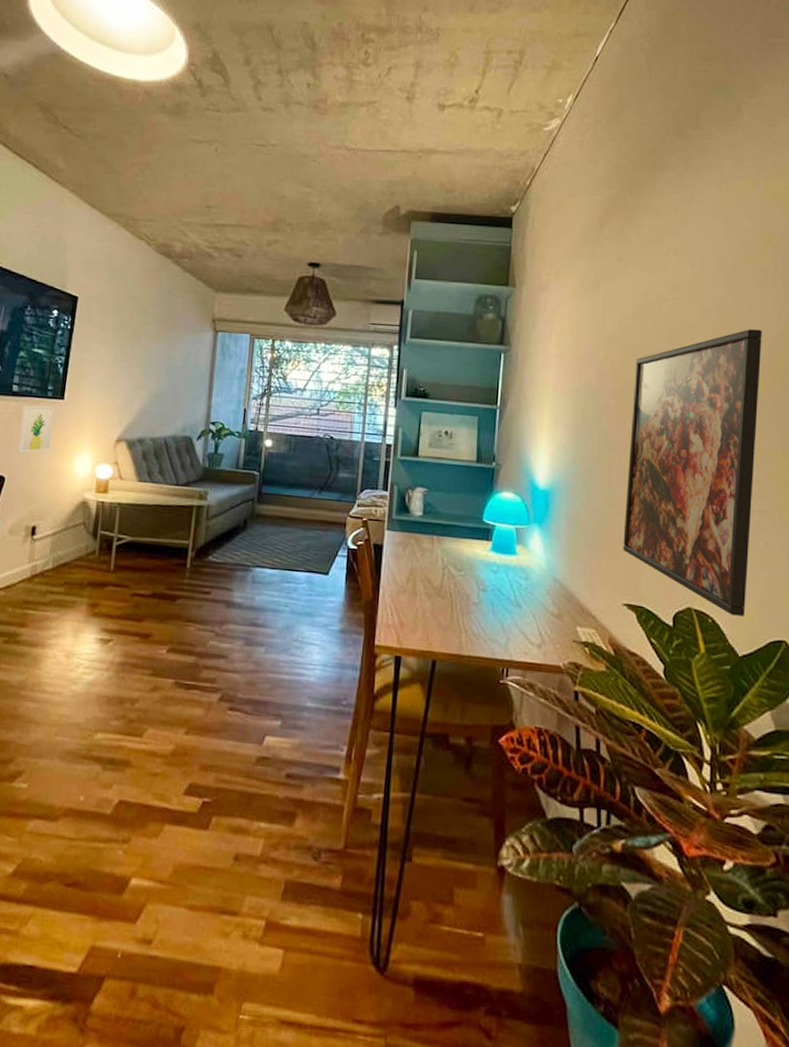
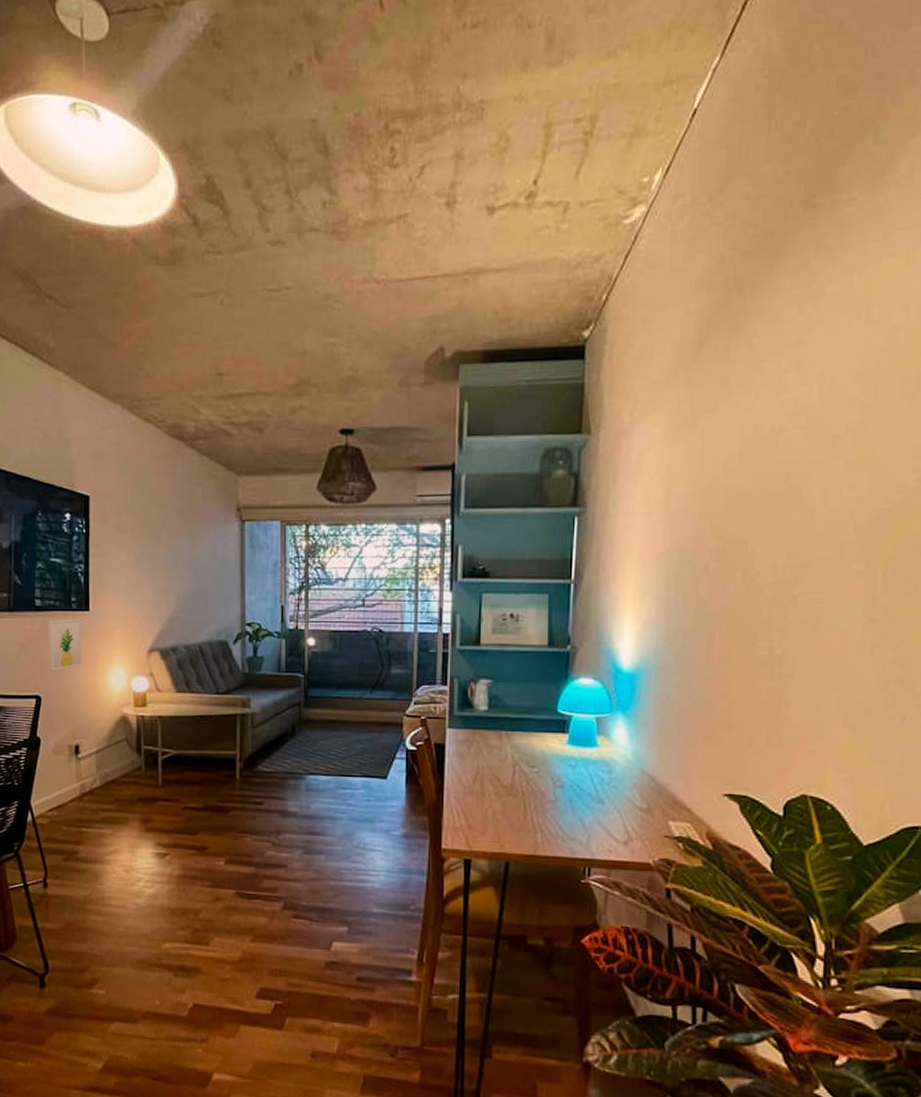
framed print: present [623,329,762,616] -> none [724,457,912,802]

